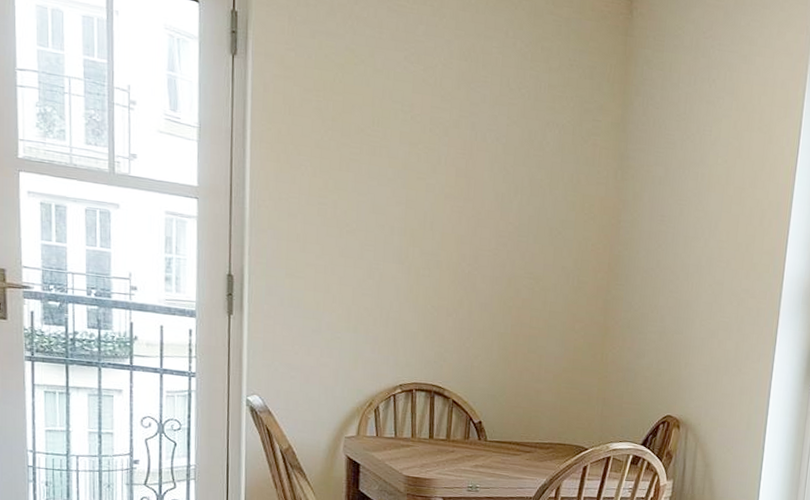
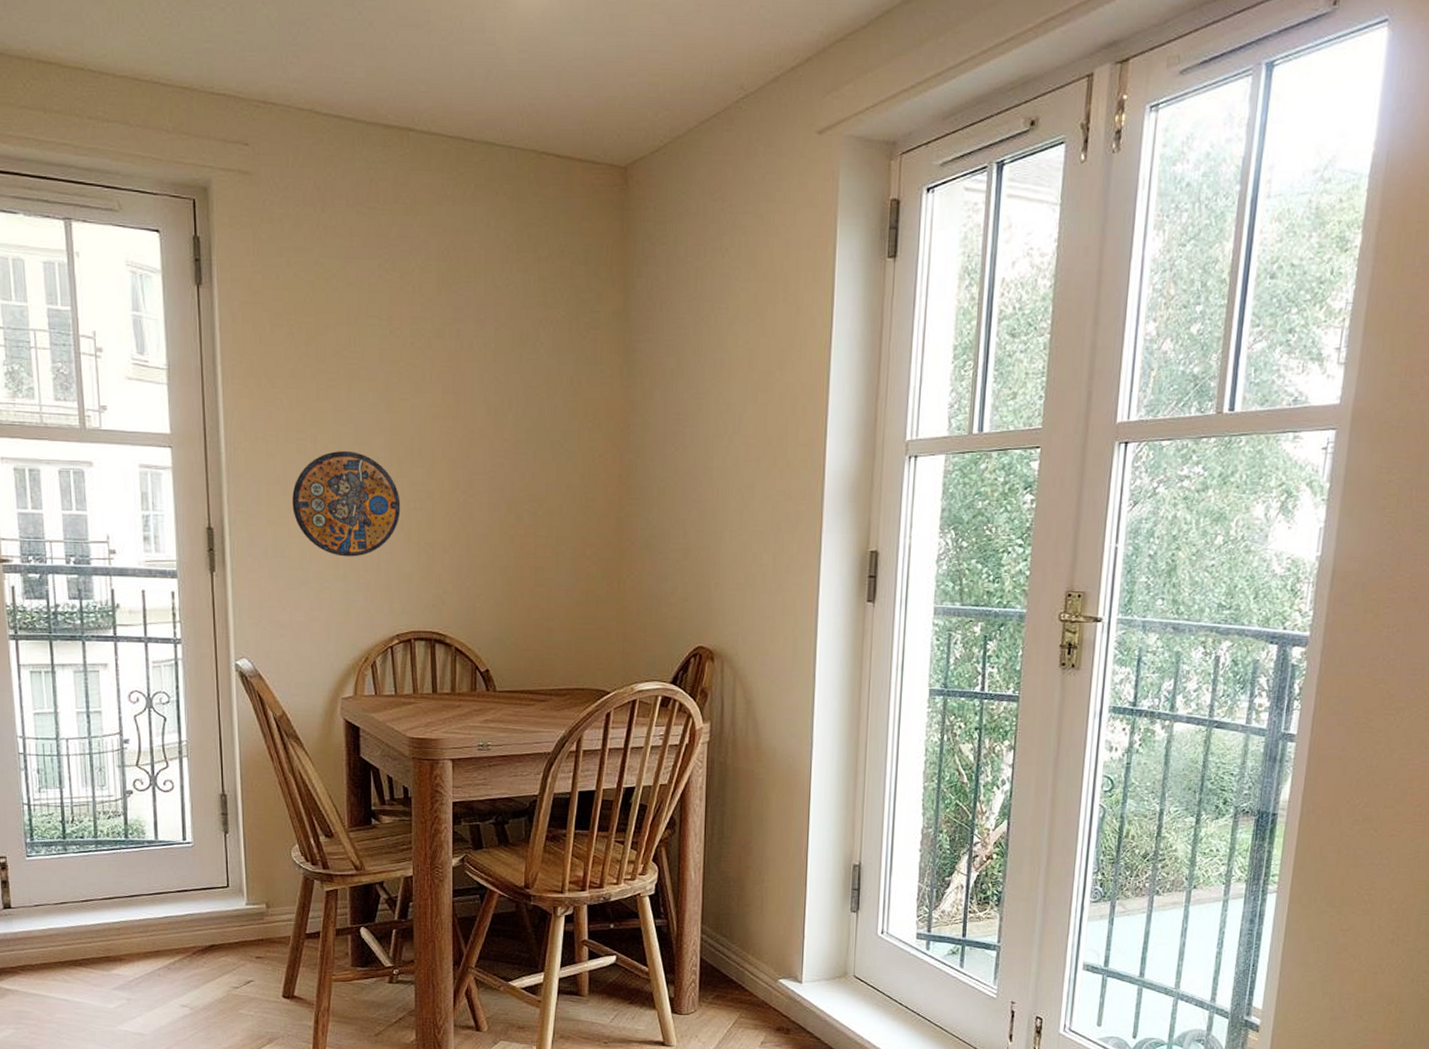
manhole cover: none [310,217,411,313] -> present [292,451,401,557]

